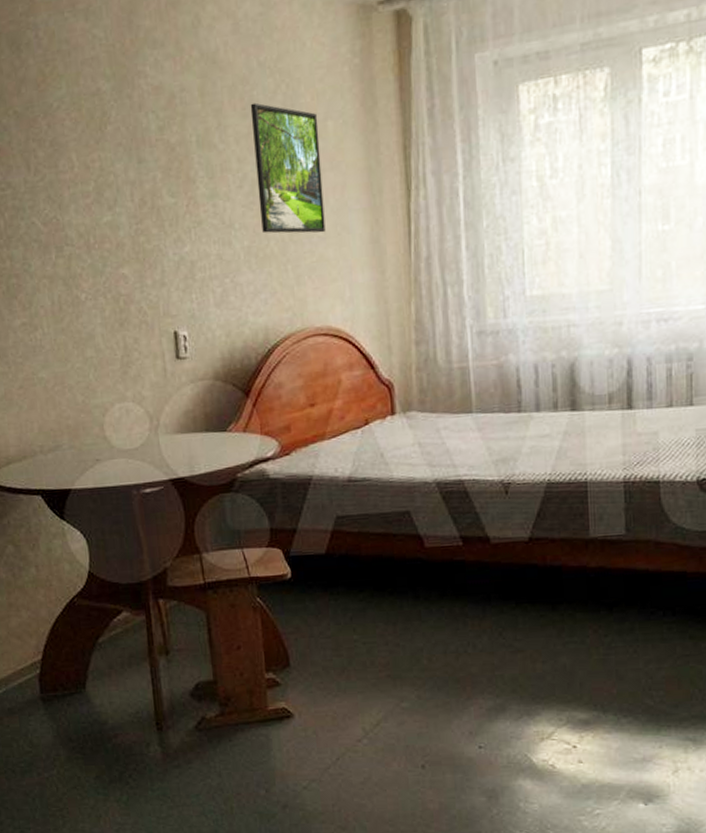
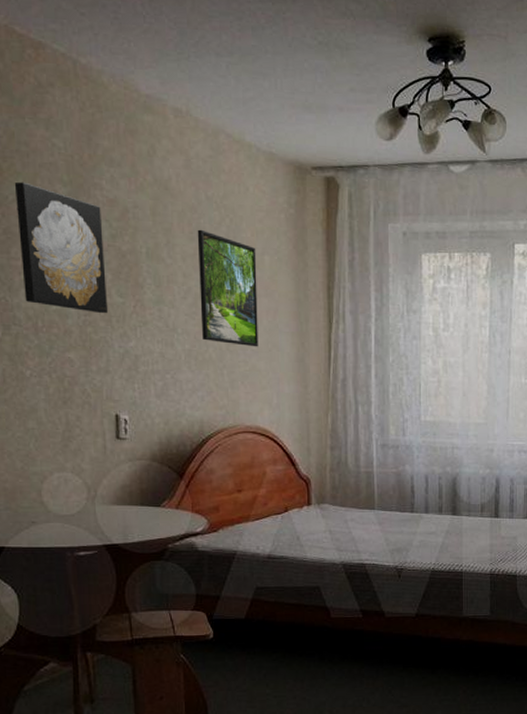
wall art: none [57,84,161,220] -> present [14,181,109,314]

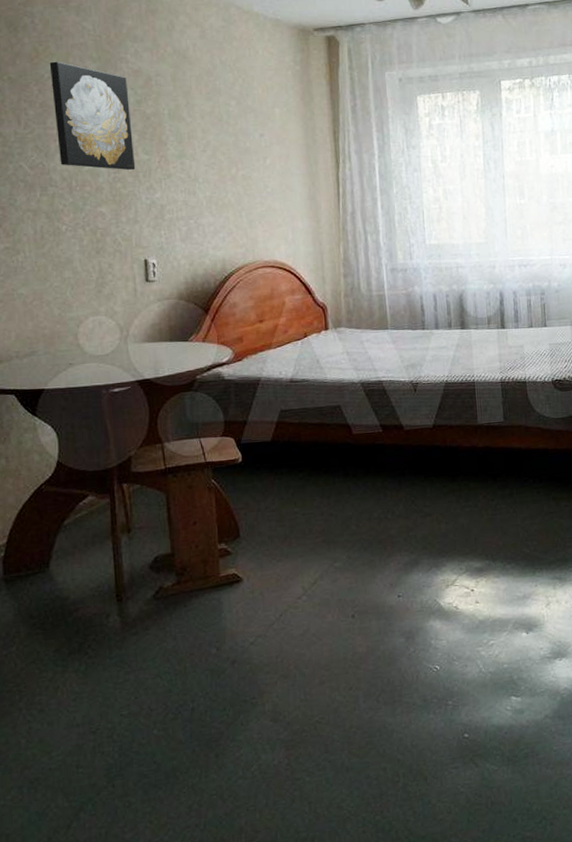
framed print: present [197,229,259,347] -> none [213,90,273,190]

